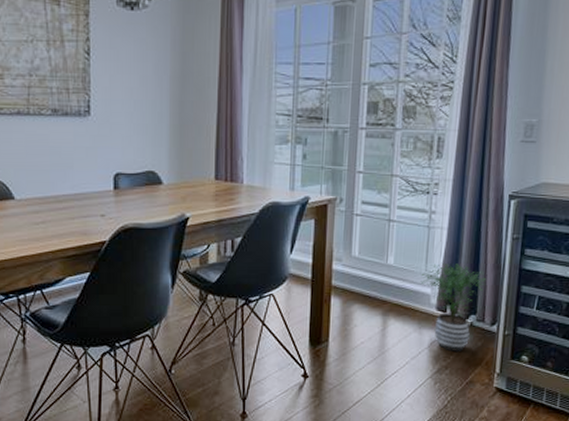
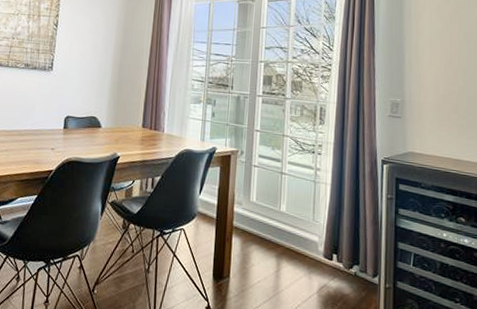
potted plant: present [420,262,486,353] -> none [309,214,367,301]

